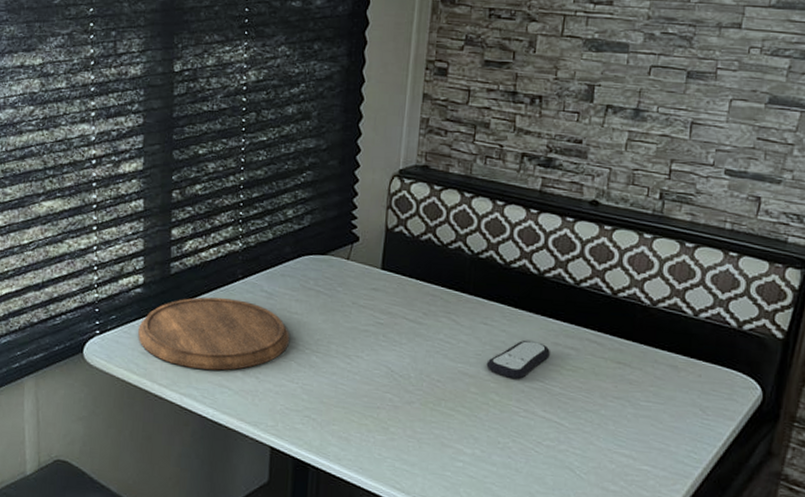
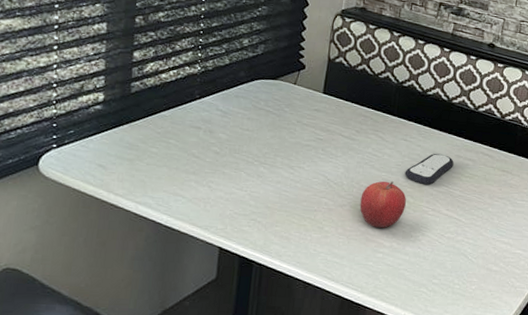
cutting board: present [138,297,290,371] -> none [96,114,241,181]
fruit: none [431,373,490,431] -> present [359,180,406,228]

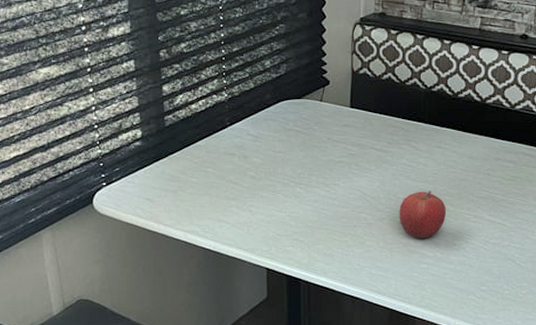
remote control: present [404,153,454,185] -> none [442,158,493,192]

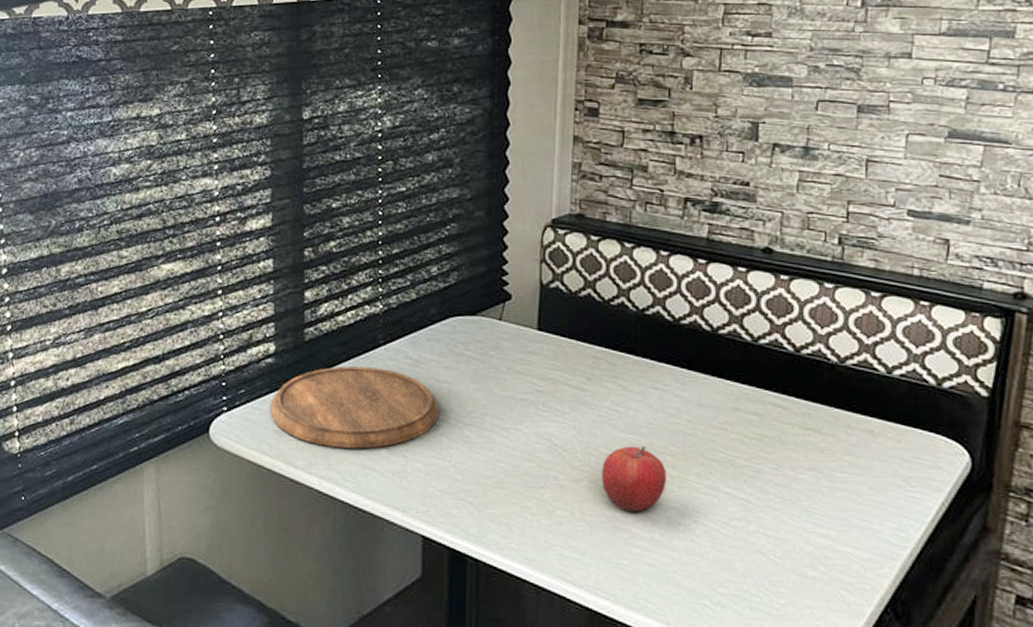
cutting board: none [141,144,276,208] -> present [270,366,440,449]

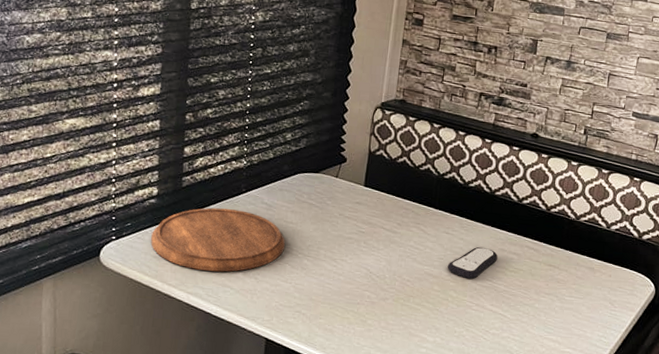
fruit: present [601,445,666,512] -> none [402,274,449,323]
remote control: none [660,405,730,451] -> present [447,246,498,280]

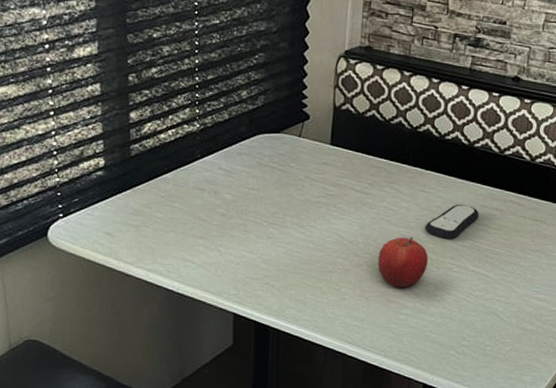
cutting board: present [151,207,286,272] -> none [102,177,248,246]
fruit: none [402,274,449,323] -> present [378,236,428,288]

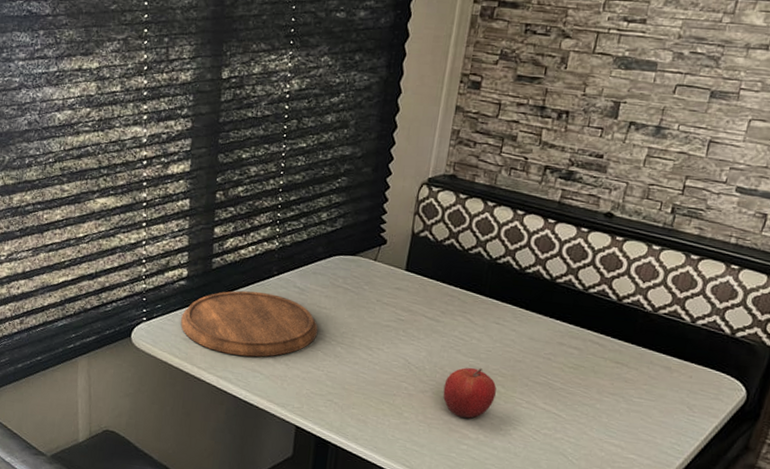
cutting board: none [102,177,248,246] -> present [180,290,318,357]
remote control: present [425,204,479,240] -> none [495,339,555,375]

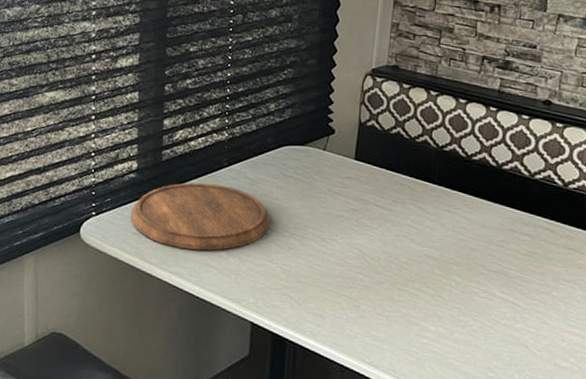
fruit: present [443,367,497,419] -> none [399,256,453,310]

